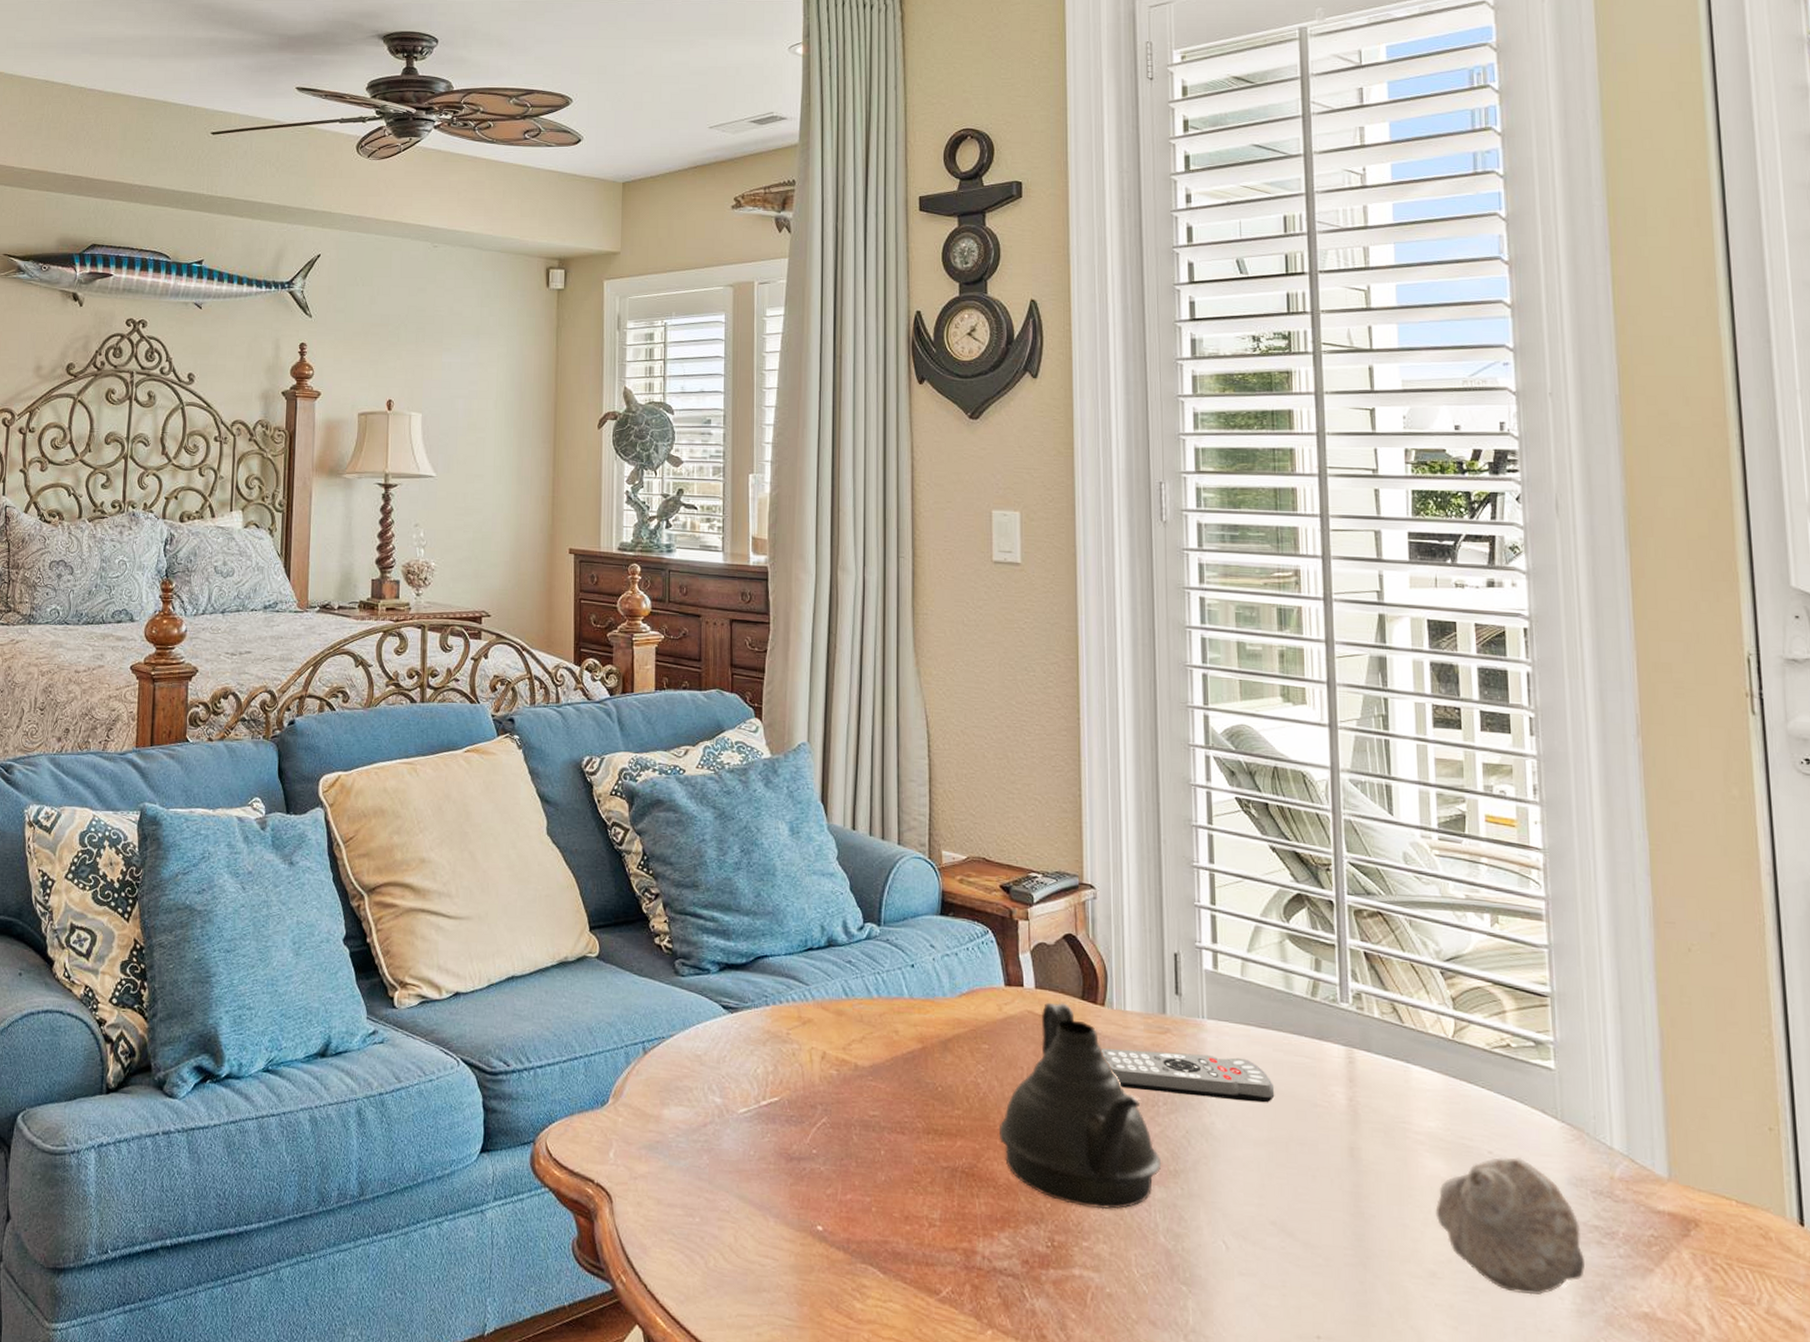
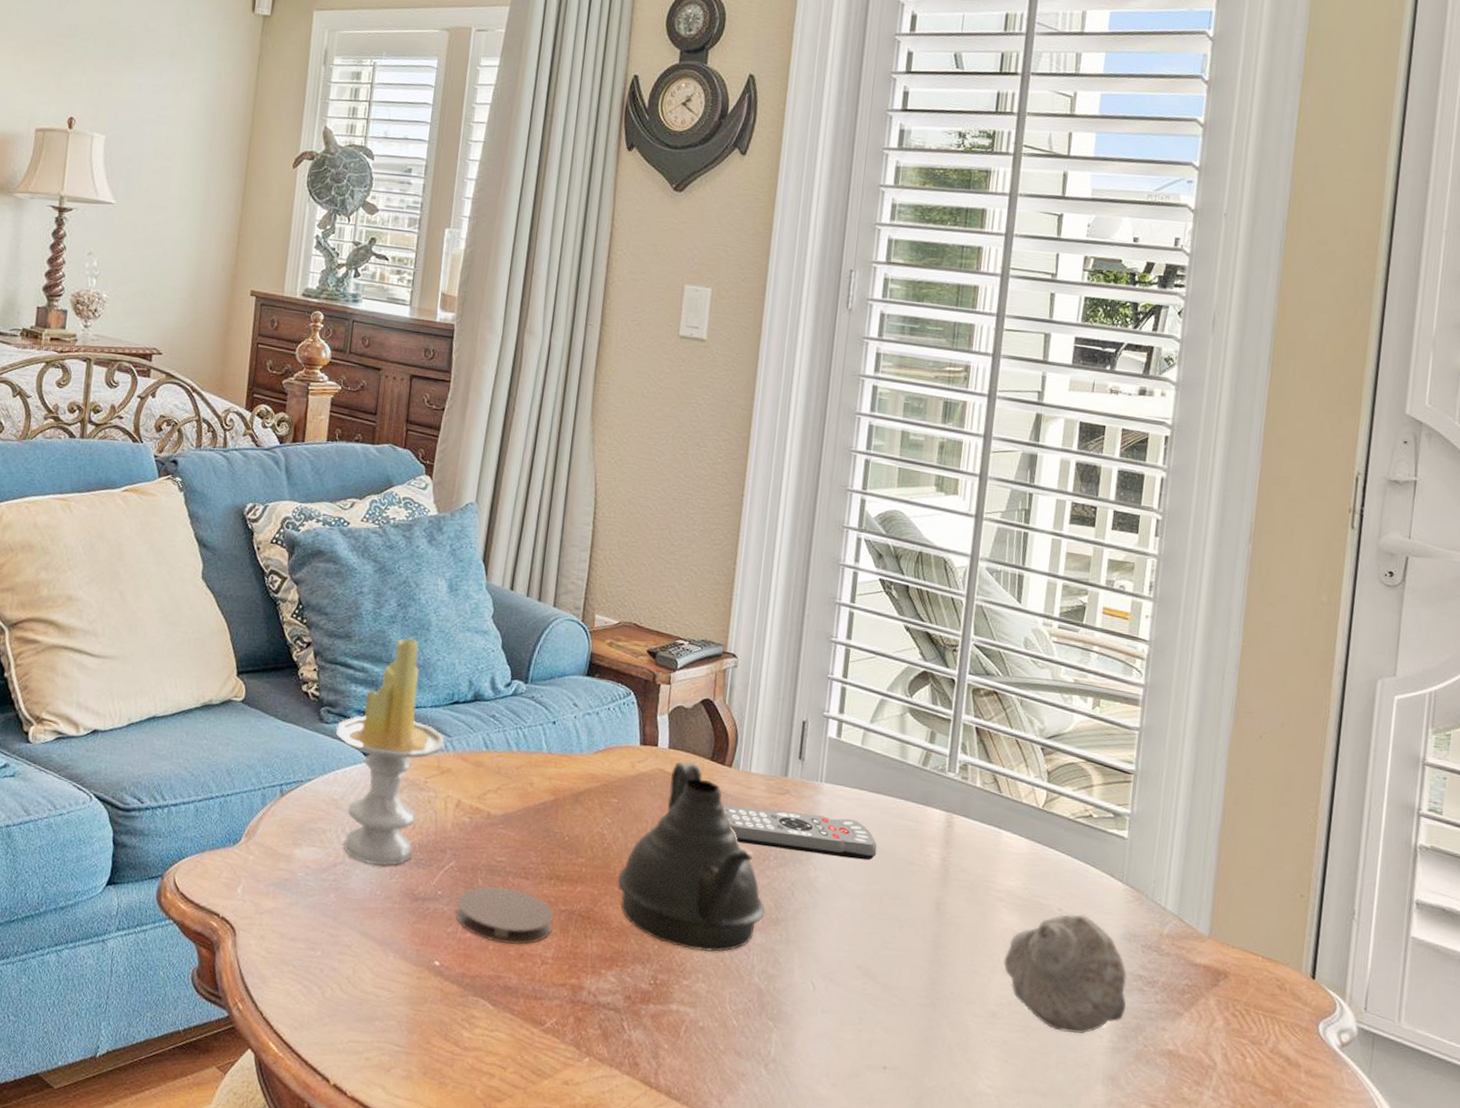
candle: none [692,884,803,1124] -> present [335,638,446,866]
coaster: none [833,1143,936,1206] -> present [456,886,554,945]

